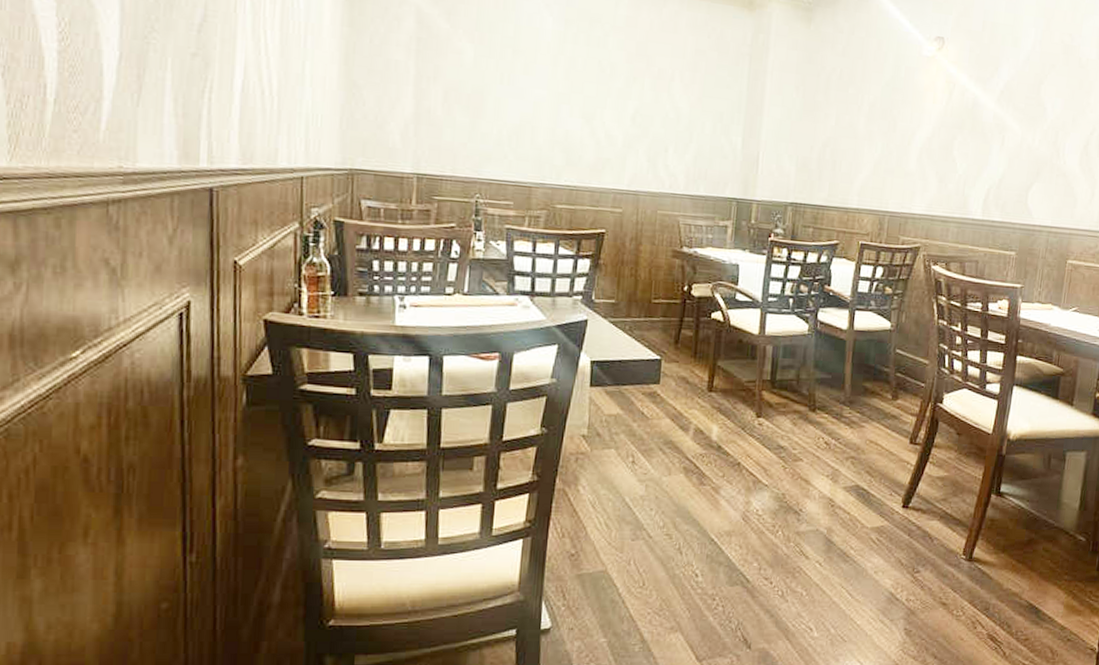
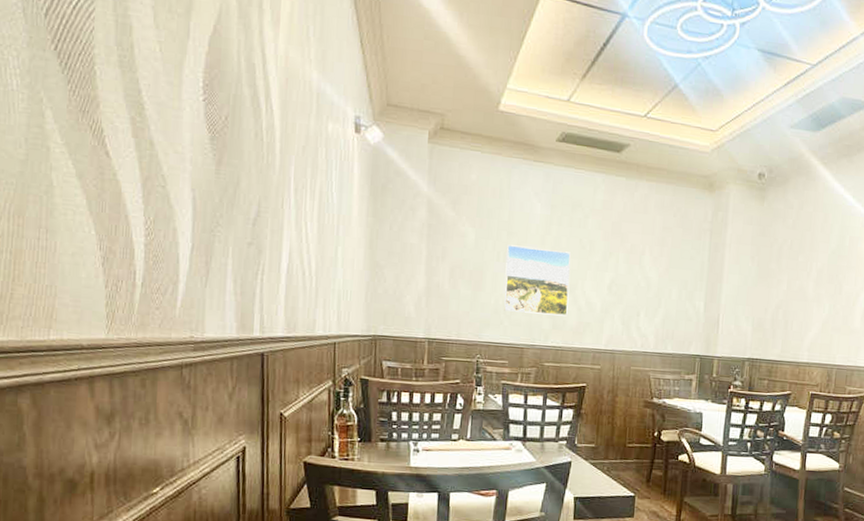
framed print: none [508,65,588,151] -> present [504,244,571,316]

